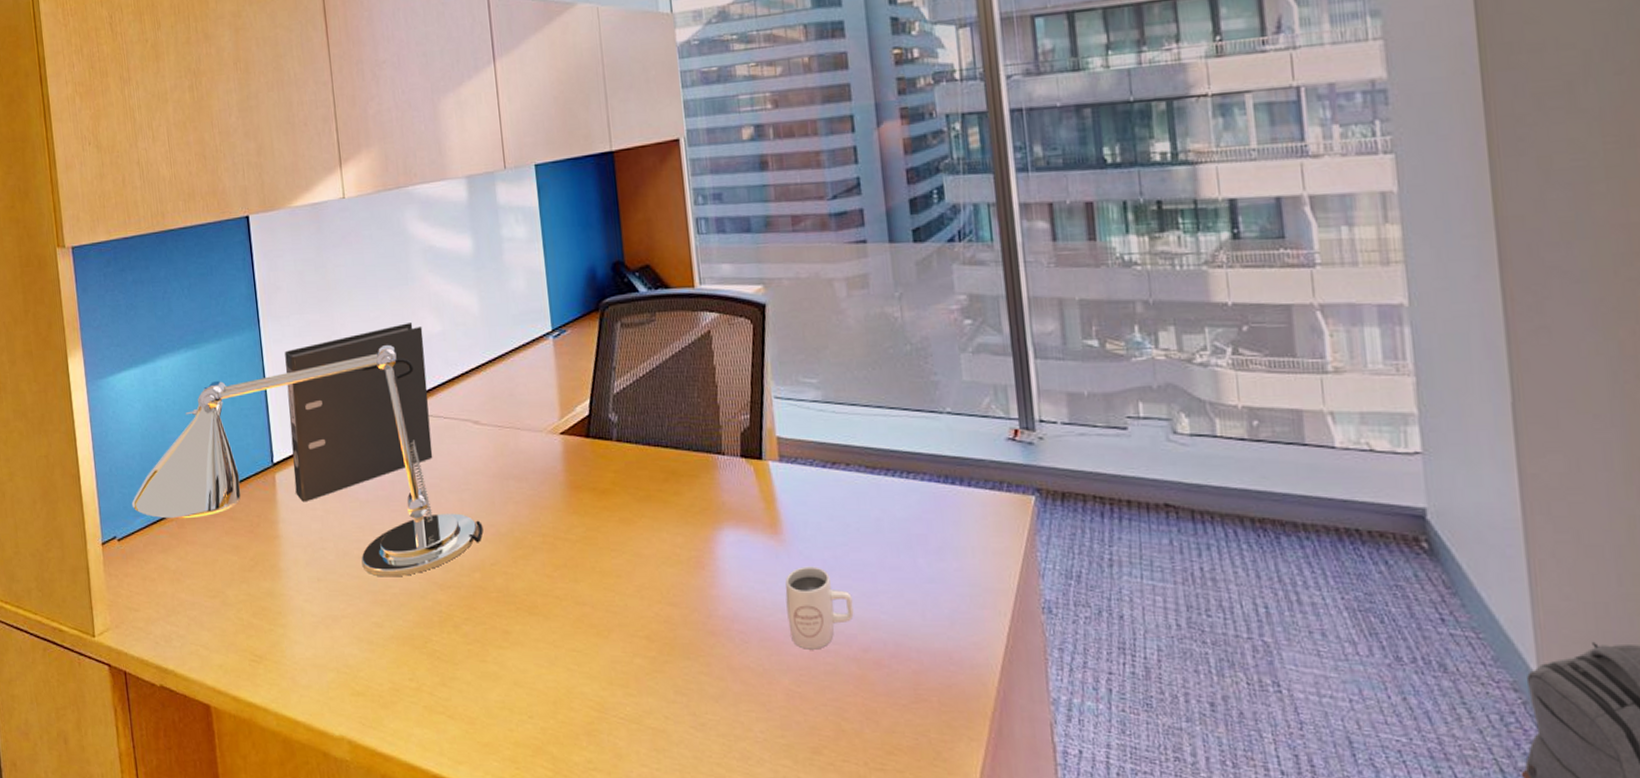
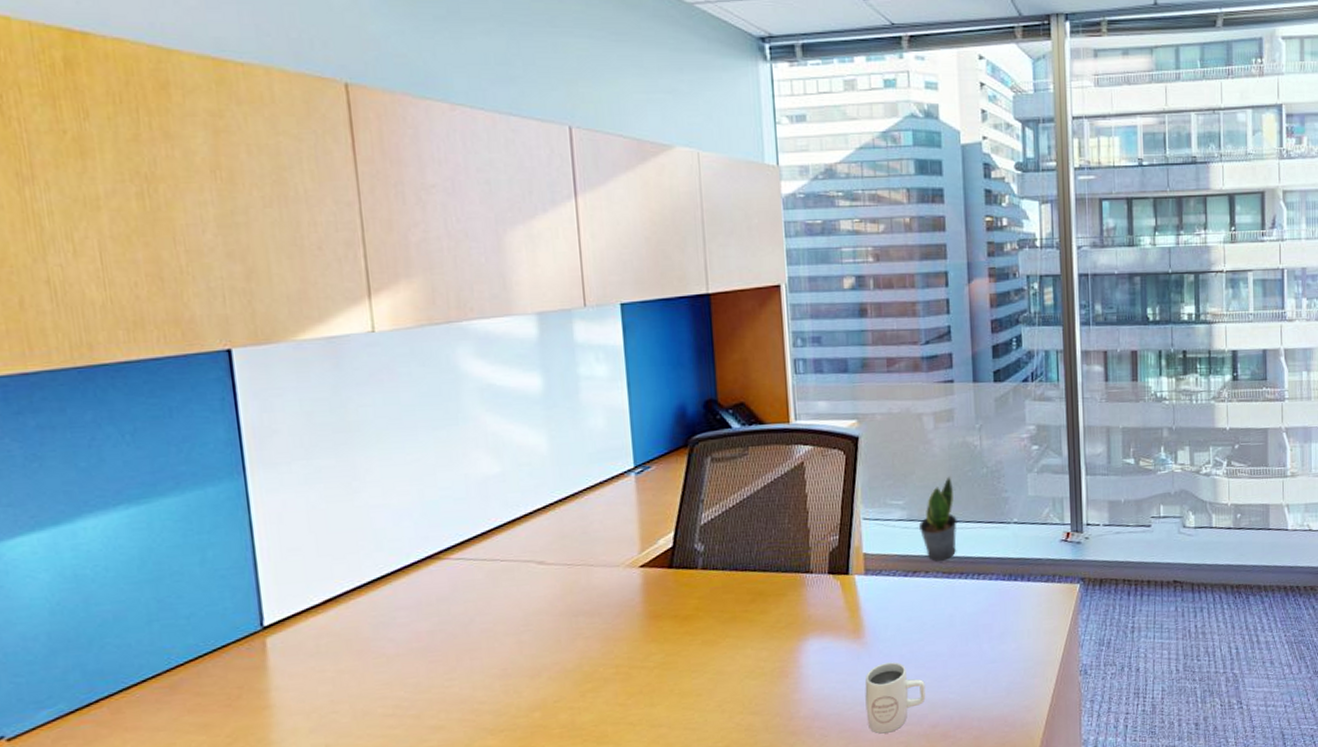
desk lamp: present [131,344,483,577] -> none [31,488,546,732]
binder: present [285,323,433,502] -> none [283,465,486,666]
potted plant: none [835,353,880,453] -> present [918,476,957,561]

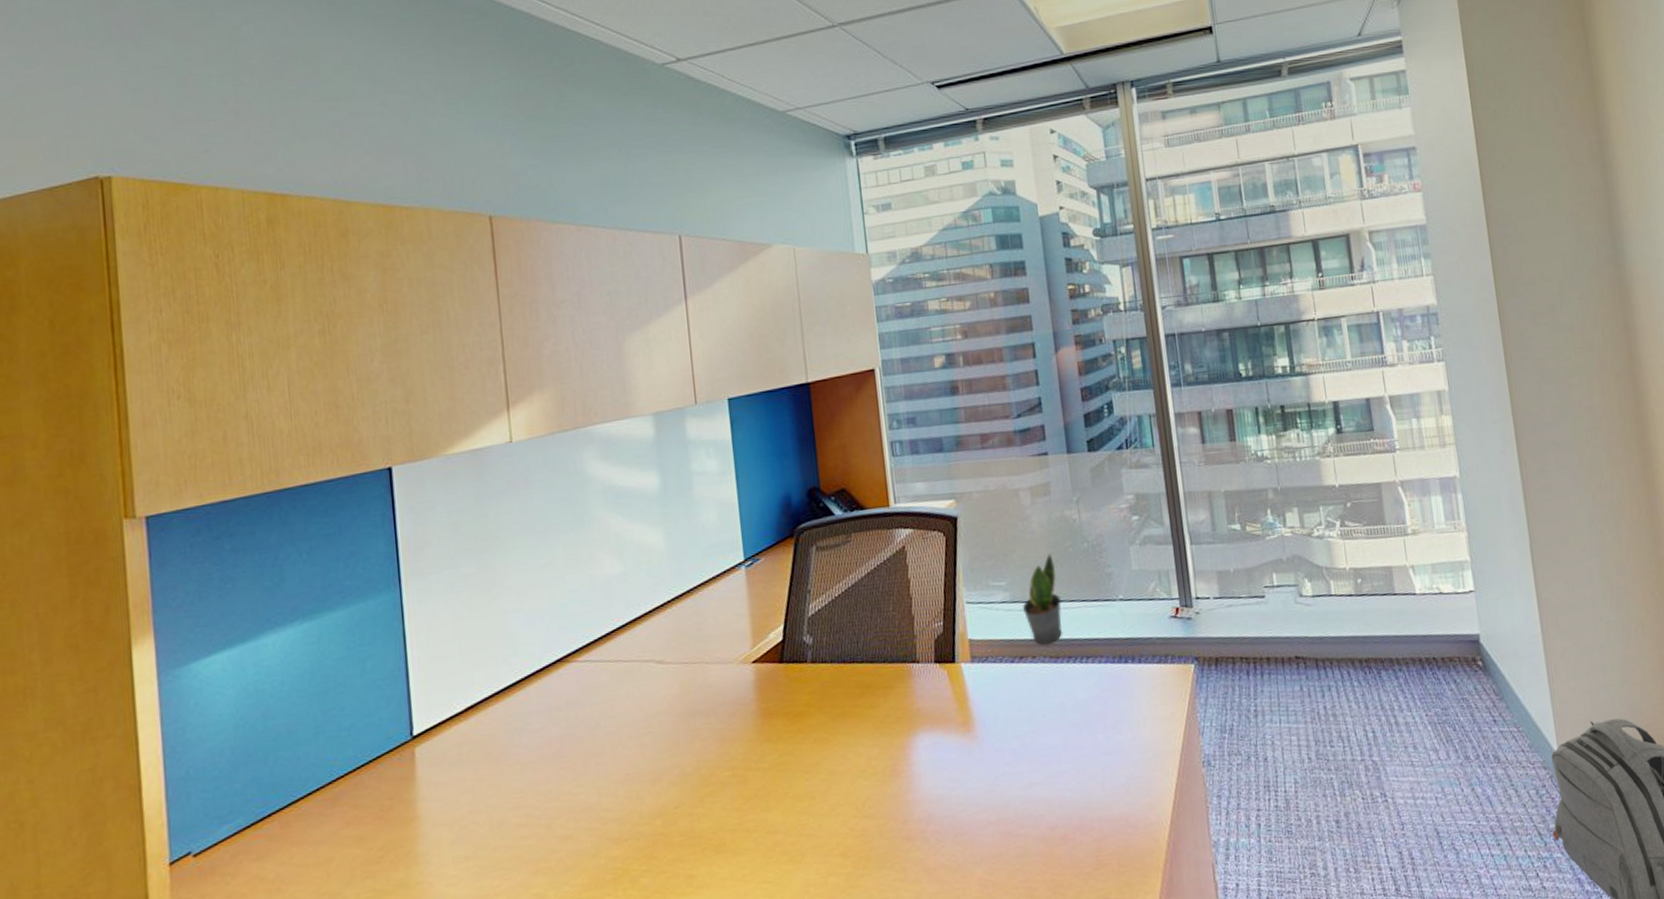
mug: present [864,662,926,734] -> none [977,756,1042,838]

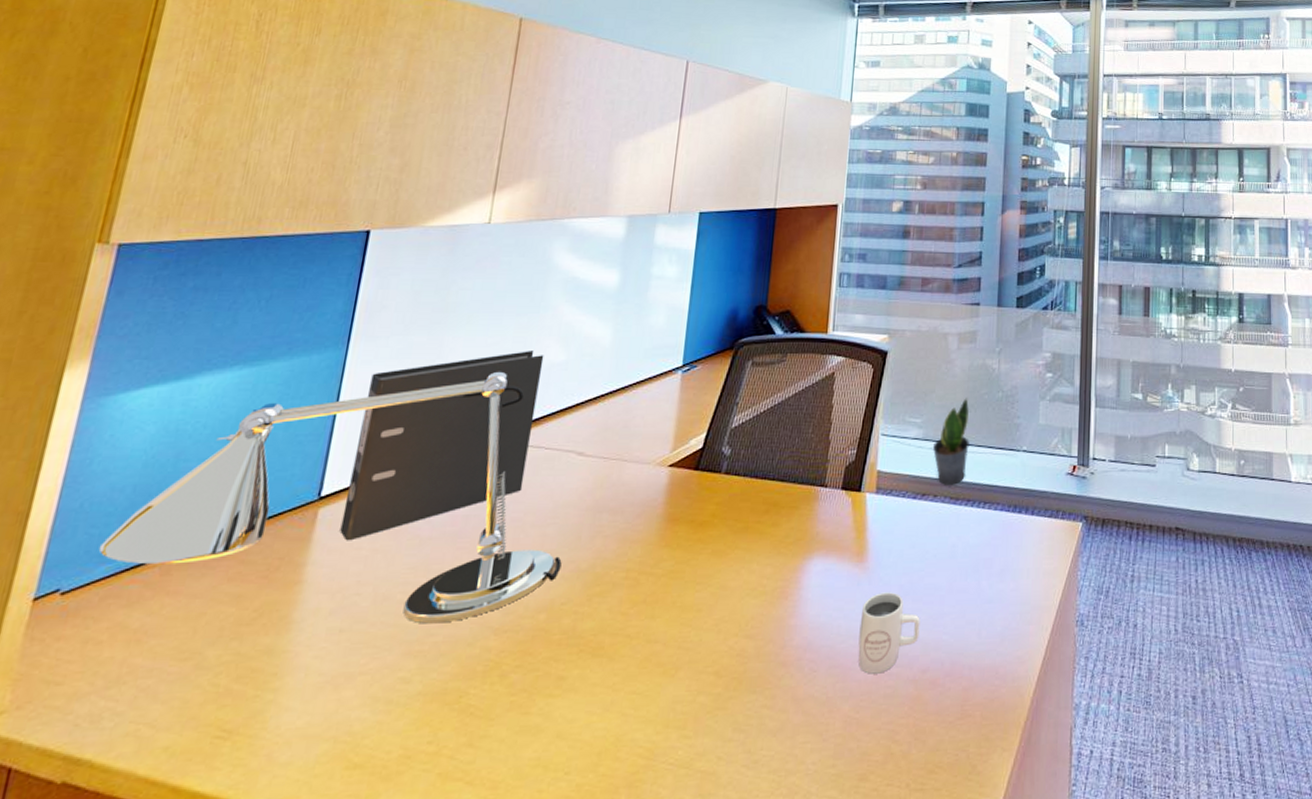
desk lamp: none [216,591,666,843] -> present [98,371,562,624]
binder: none [432,566,610,775] -> present [340,351,544,541]
mug: none [977,756,1042,838] -> present [858,592,920,674]

